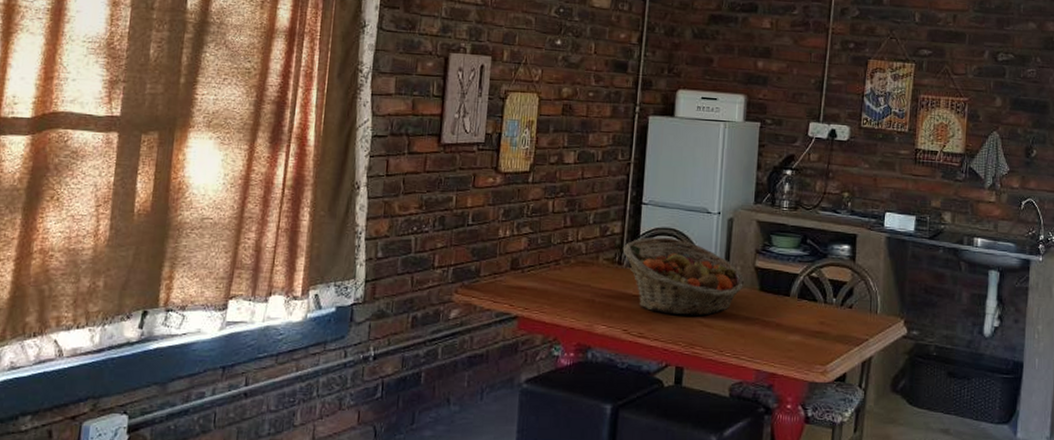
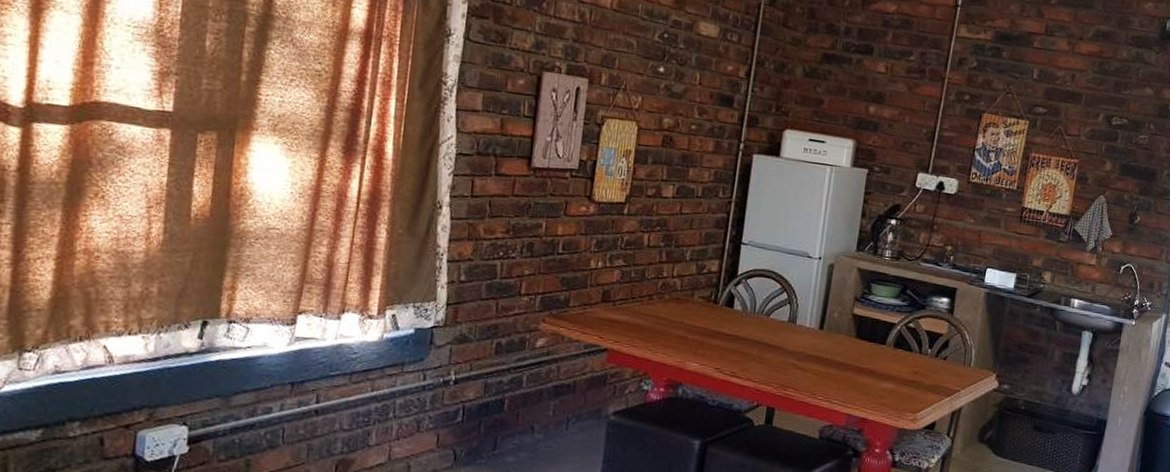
fruit basket: present [623,237,745,316] -> none [720,277,842,359]

